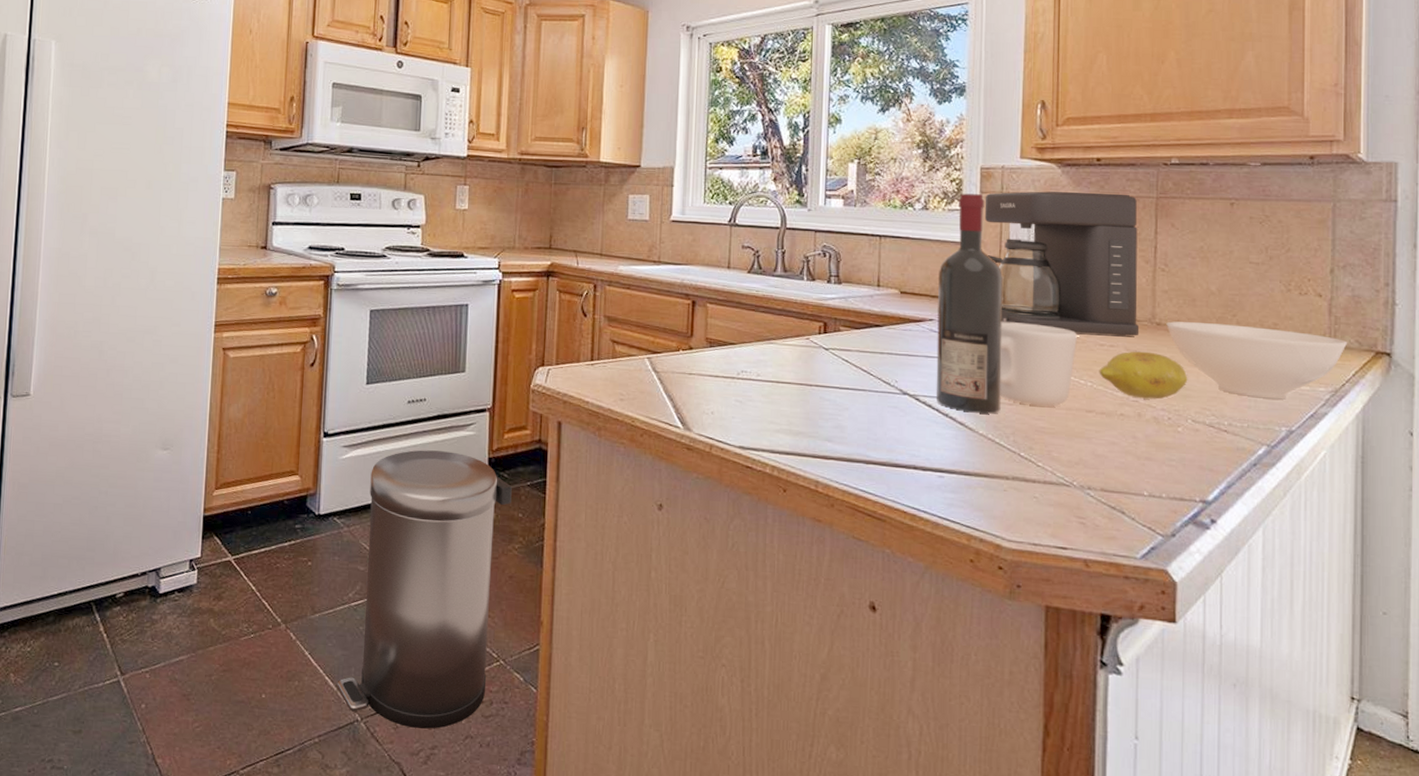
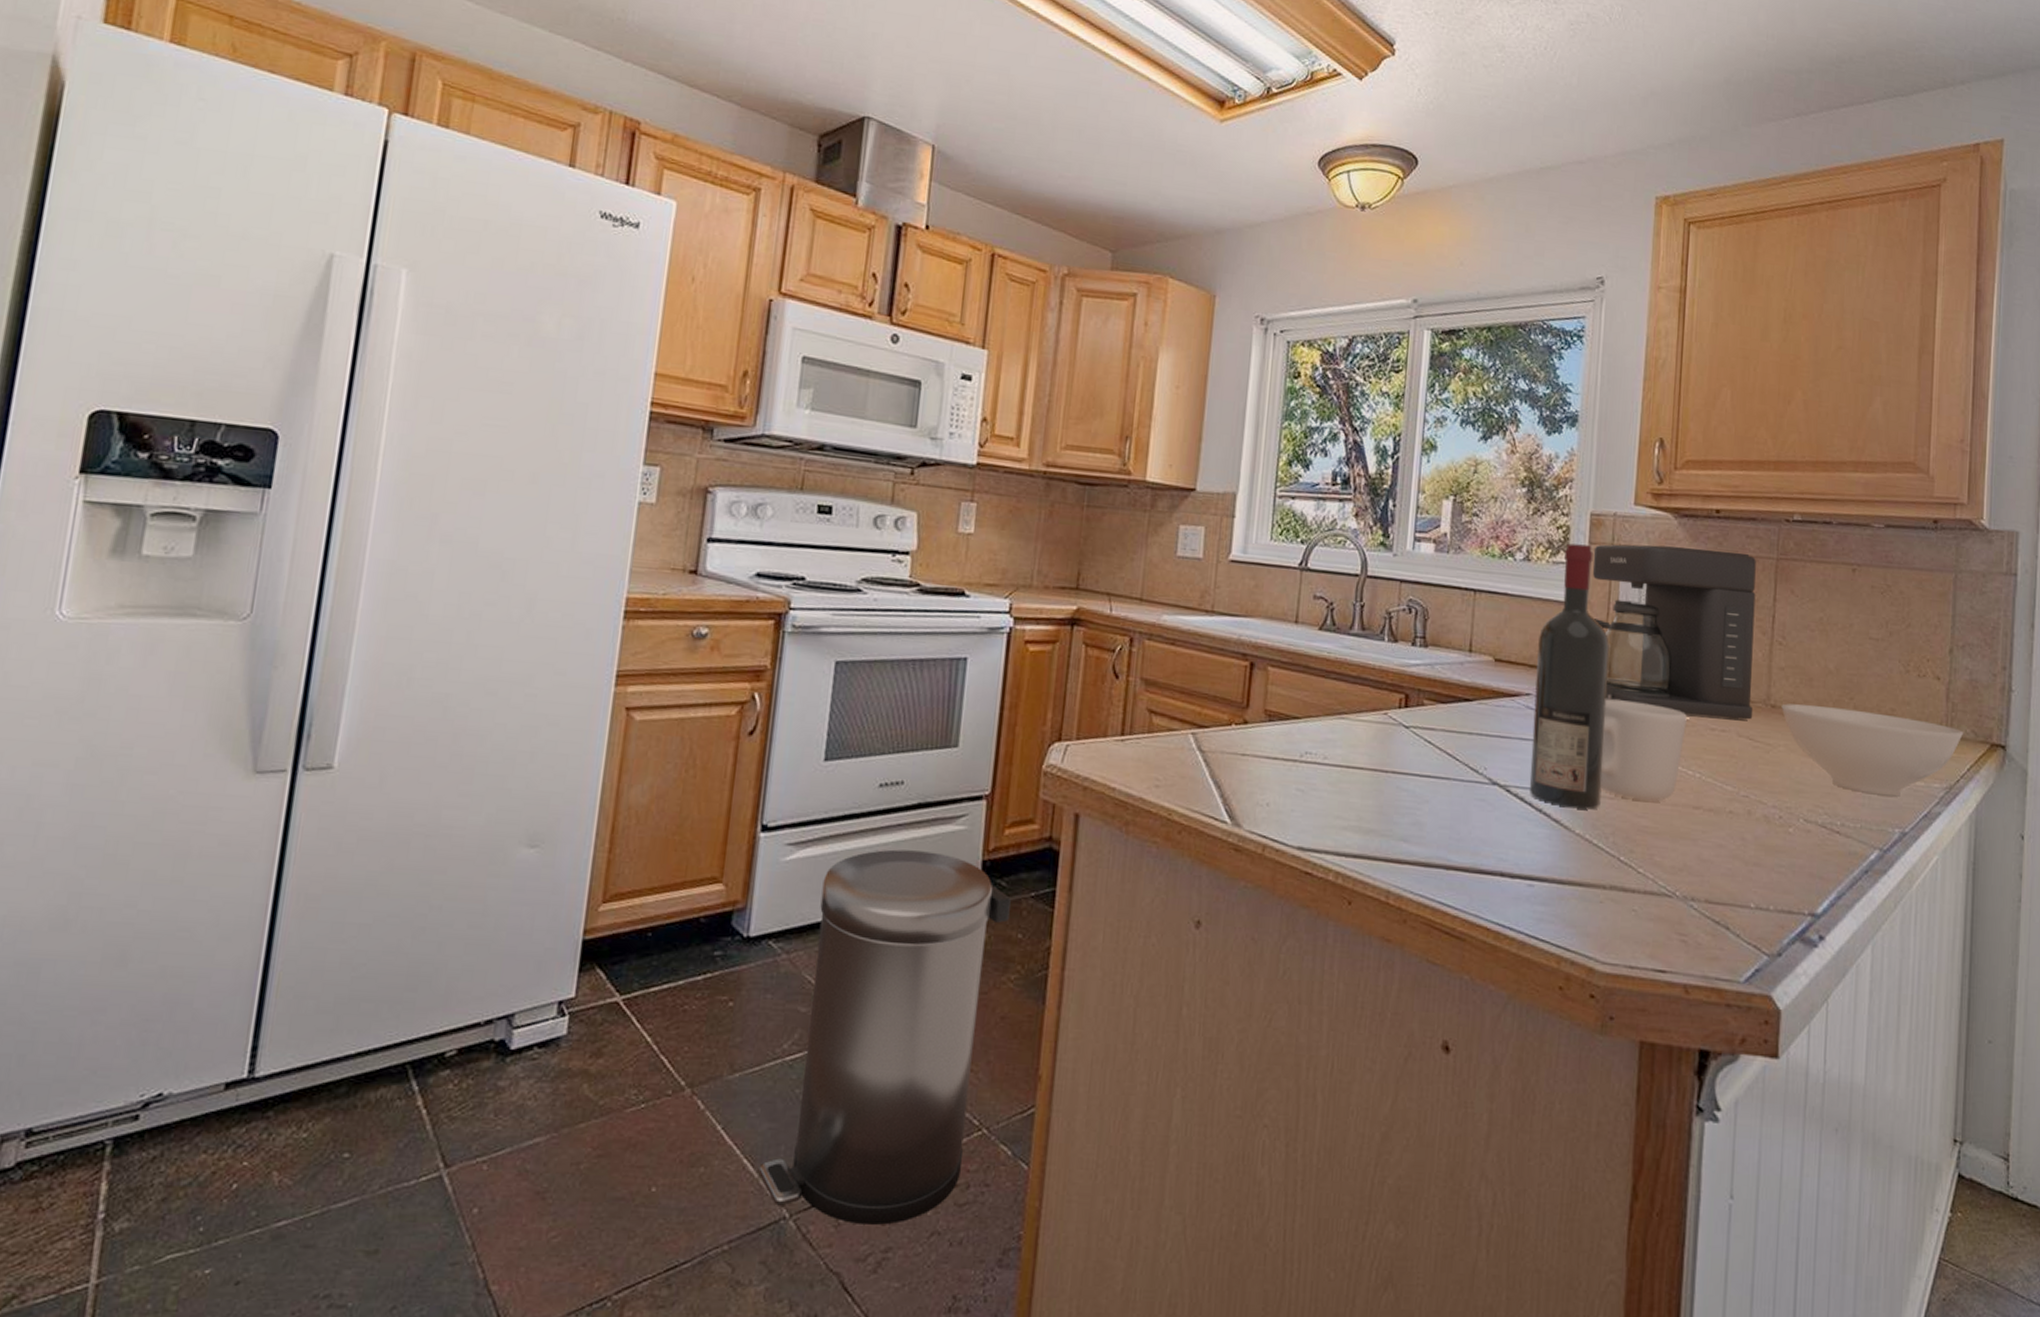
fruit: present [1099,351,1188,400] -> none [1708,737,1802,795]

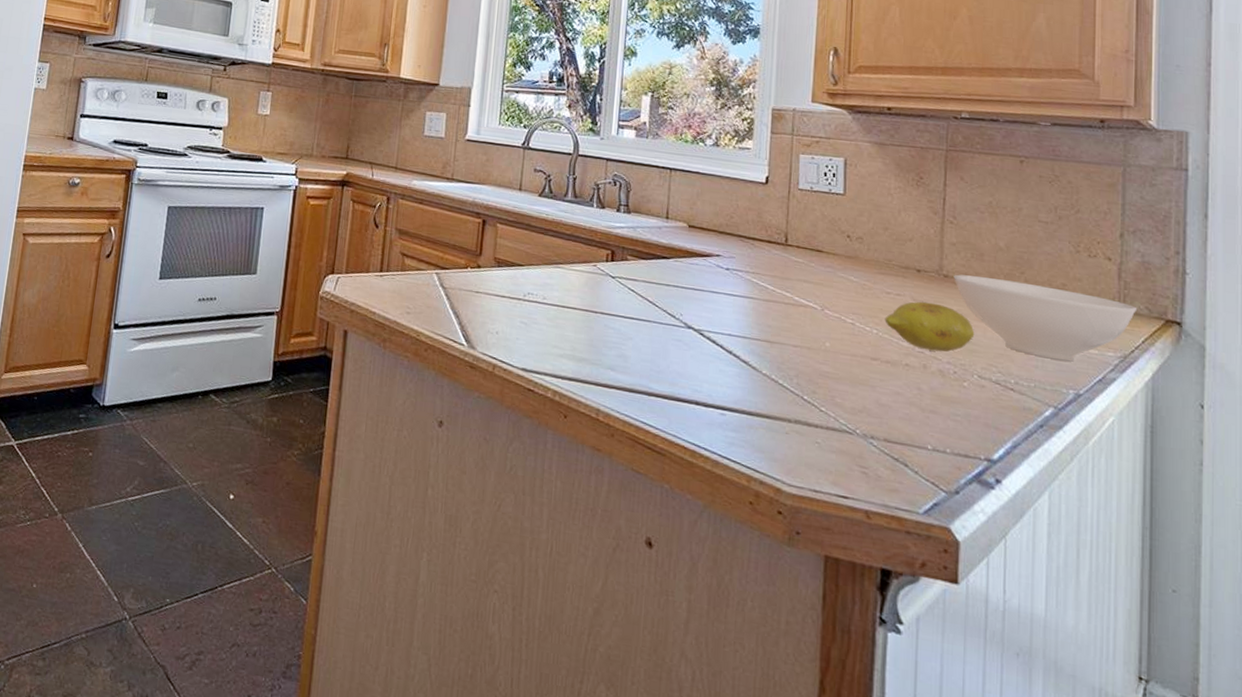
pedal bin: present [758,849,1011,1225] -> none [107,348,295,633]
wine bottle: present [1529,543,1609,810] -> none [720,132,791,355]
coffee maker: present [1592,544,1756,721] -> none [774,134,927,287]
mug: present [1600,699,1687,802] -> none [784,262,864,352]
fruit: none [1708,737,1802,795] -> present [885,301,975,352]

